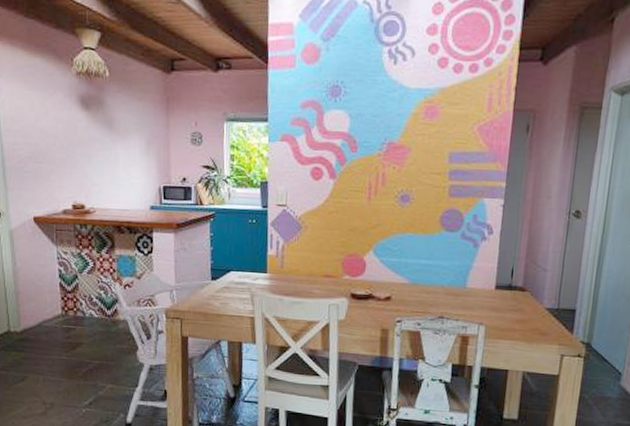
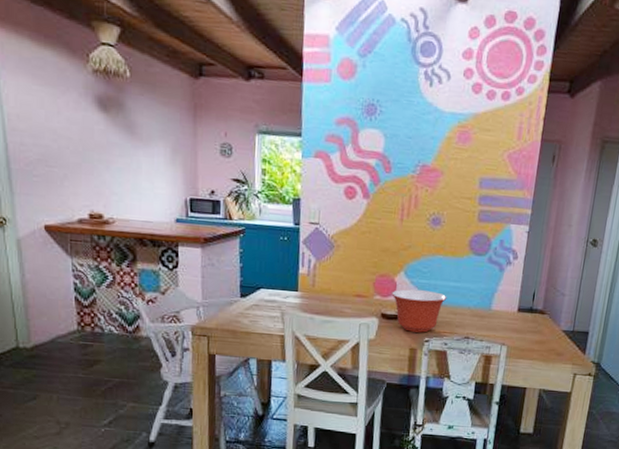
mixing bowl: none [361,268,419,313] -> present [391,289,447,333]

